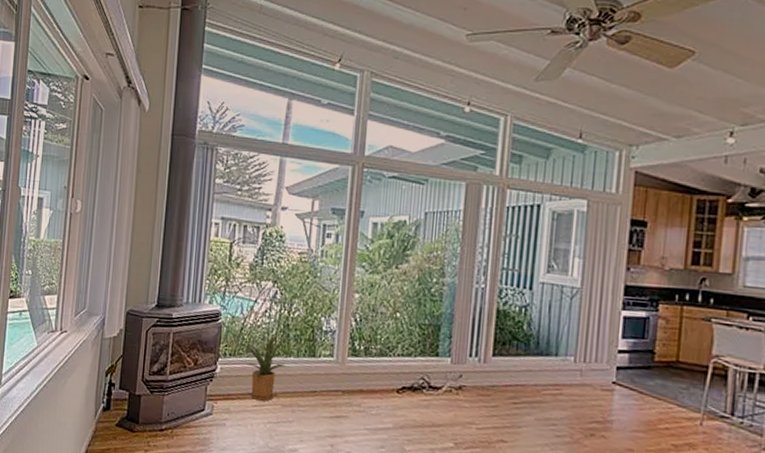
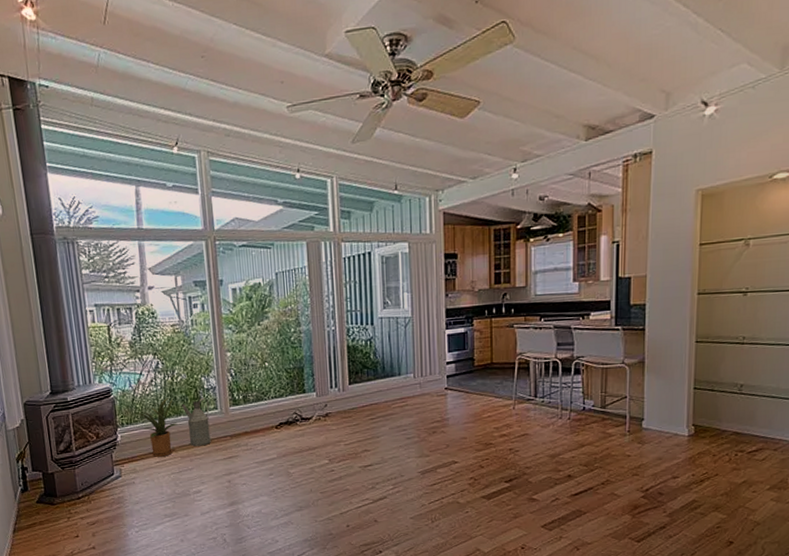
watering can: none [294,341,326,397] -> present [182,398,211,447]

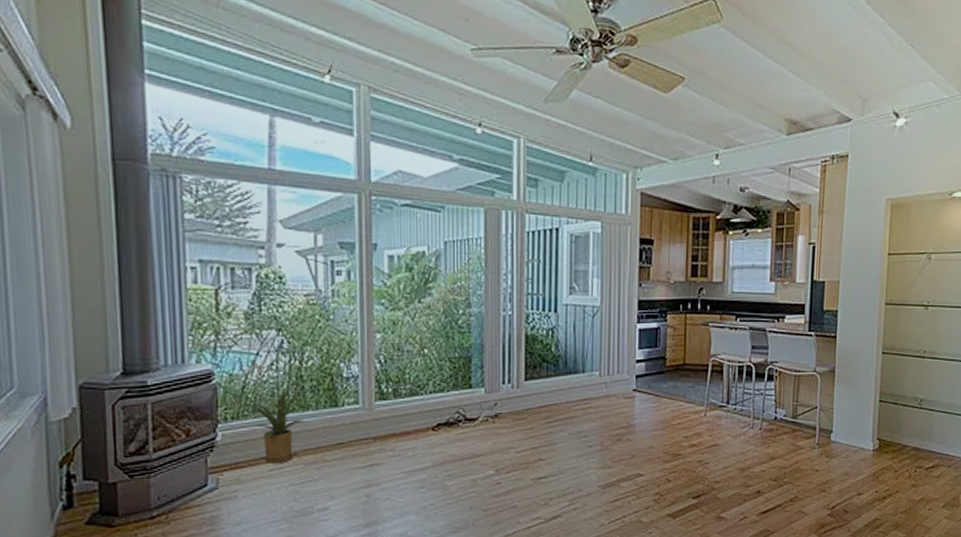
watering can: present [182,398,211,447] -> none [311,389,349,451]

